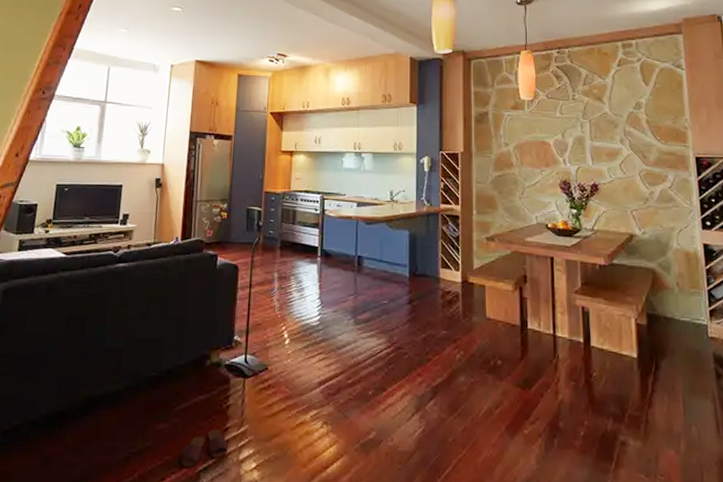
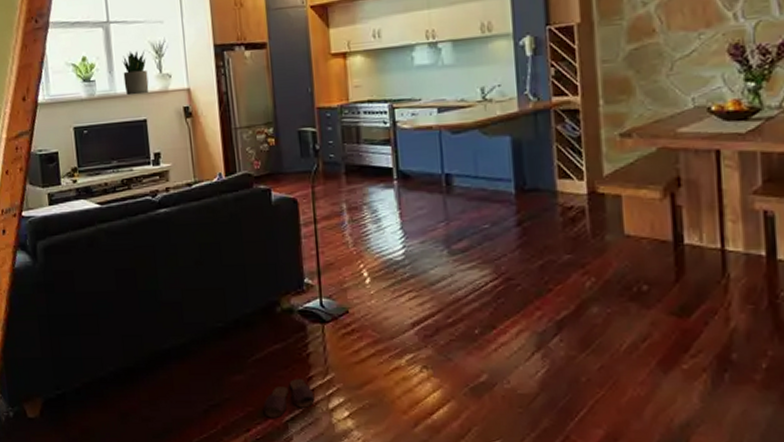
planter: none [108,127,133,164] -> present [122,49,149,96]

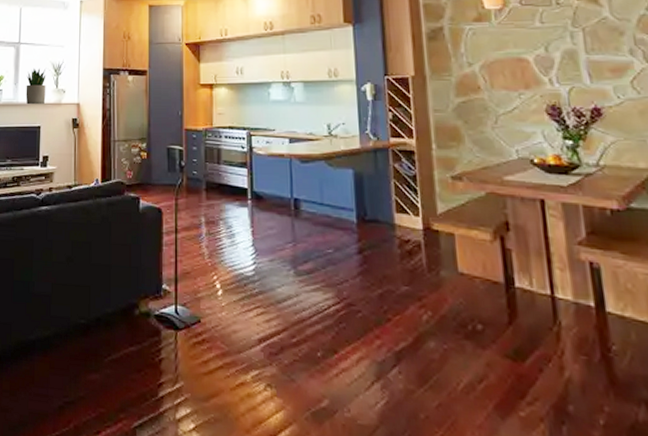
slippers: present [264,378,315,418] -> none [115,383,163,423]

